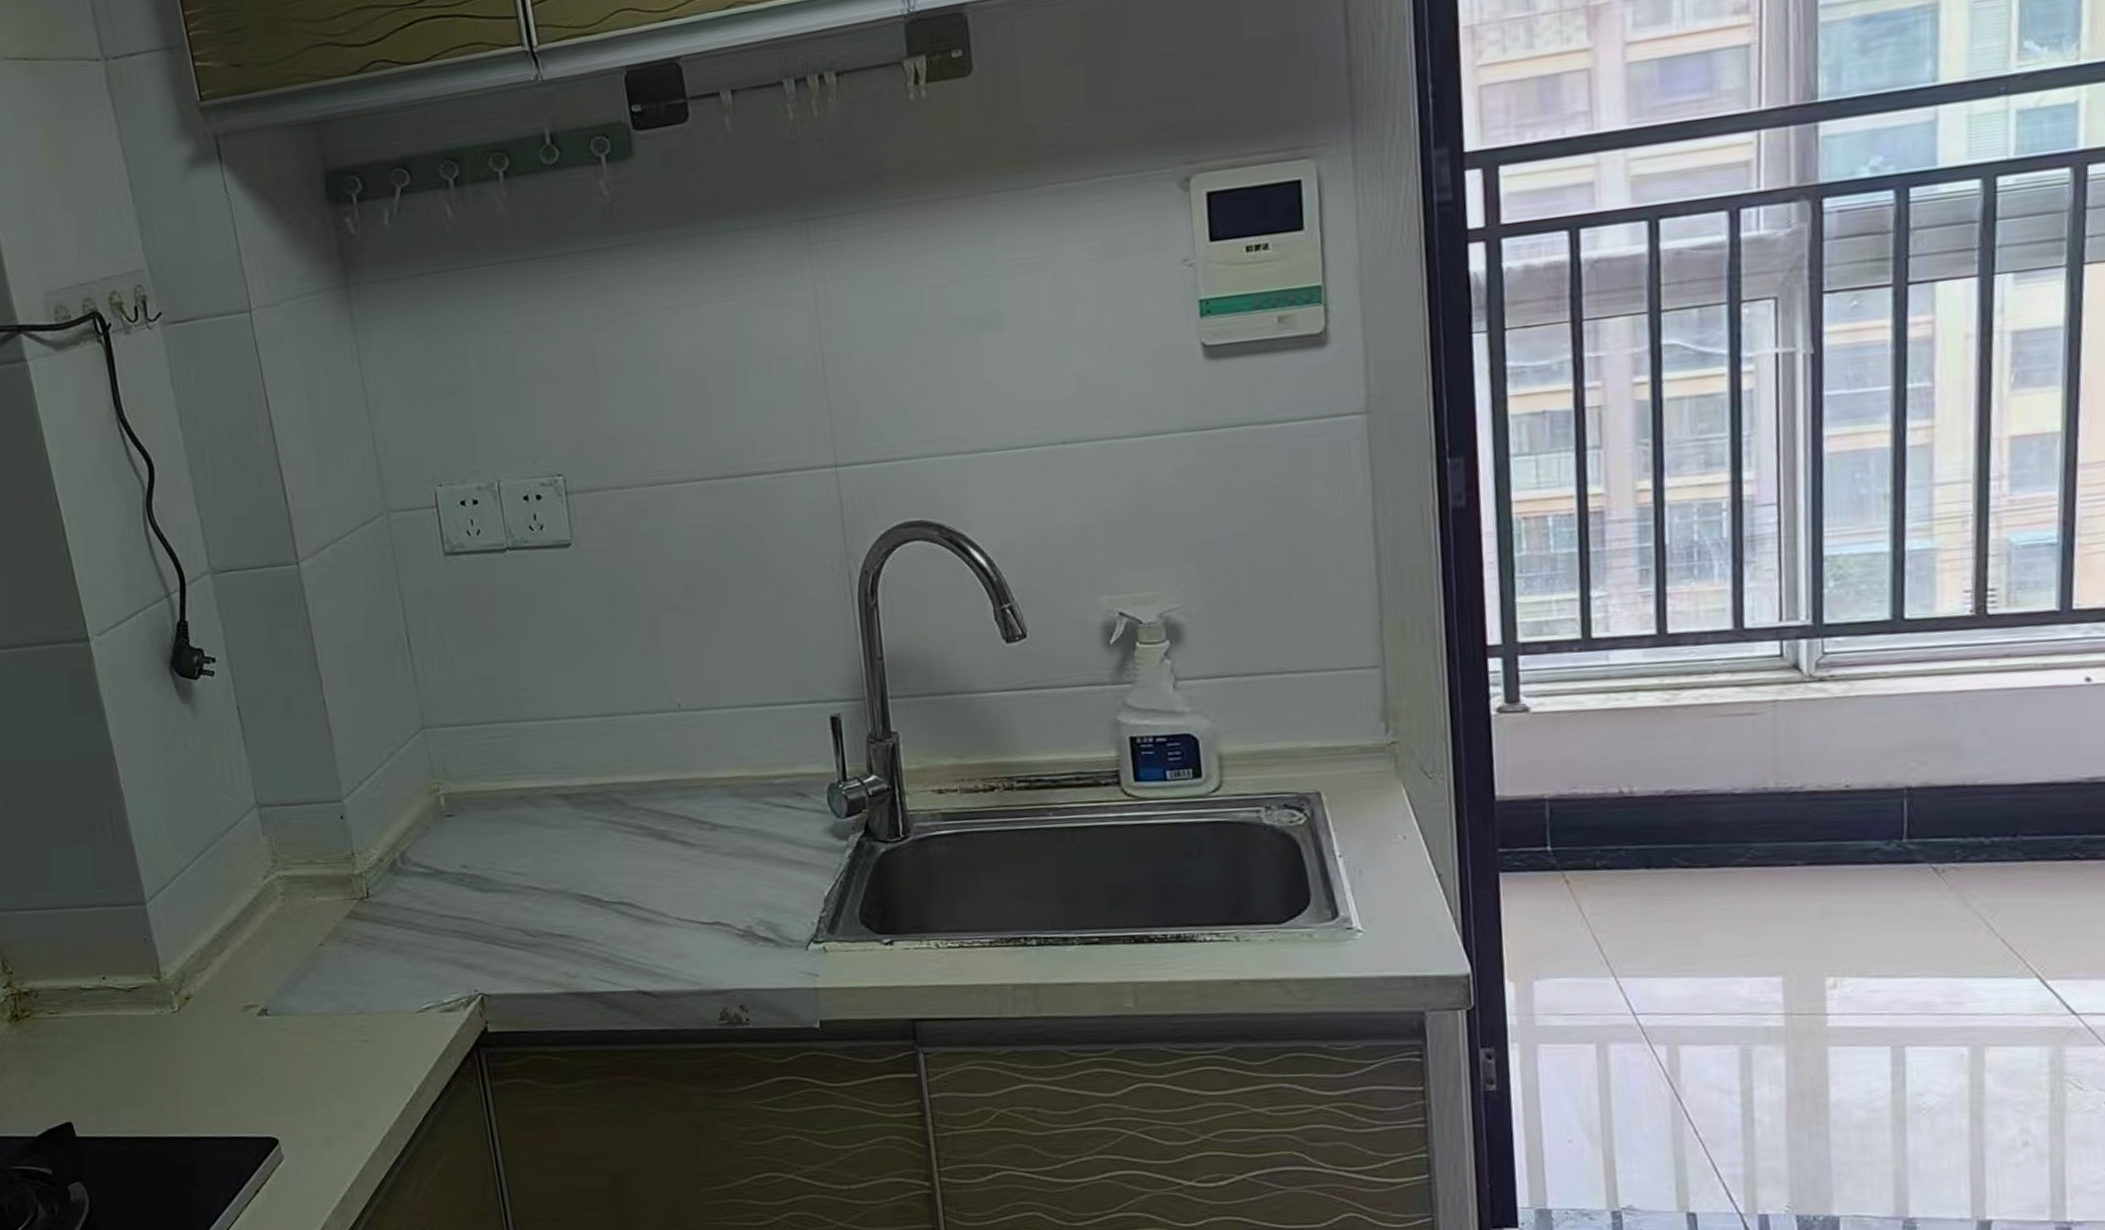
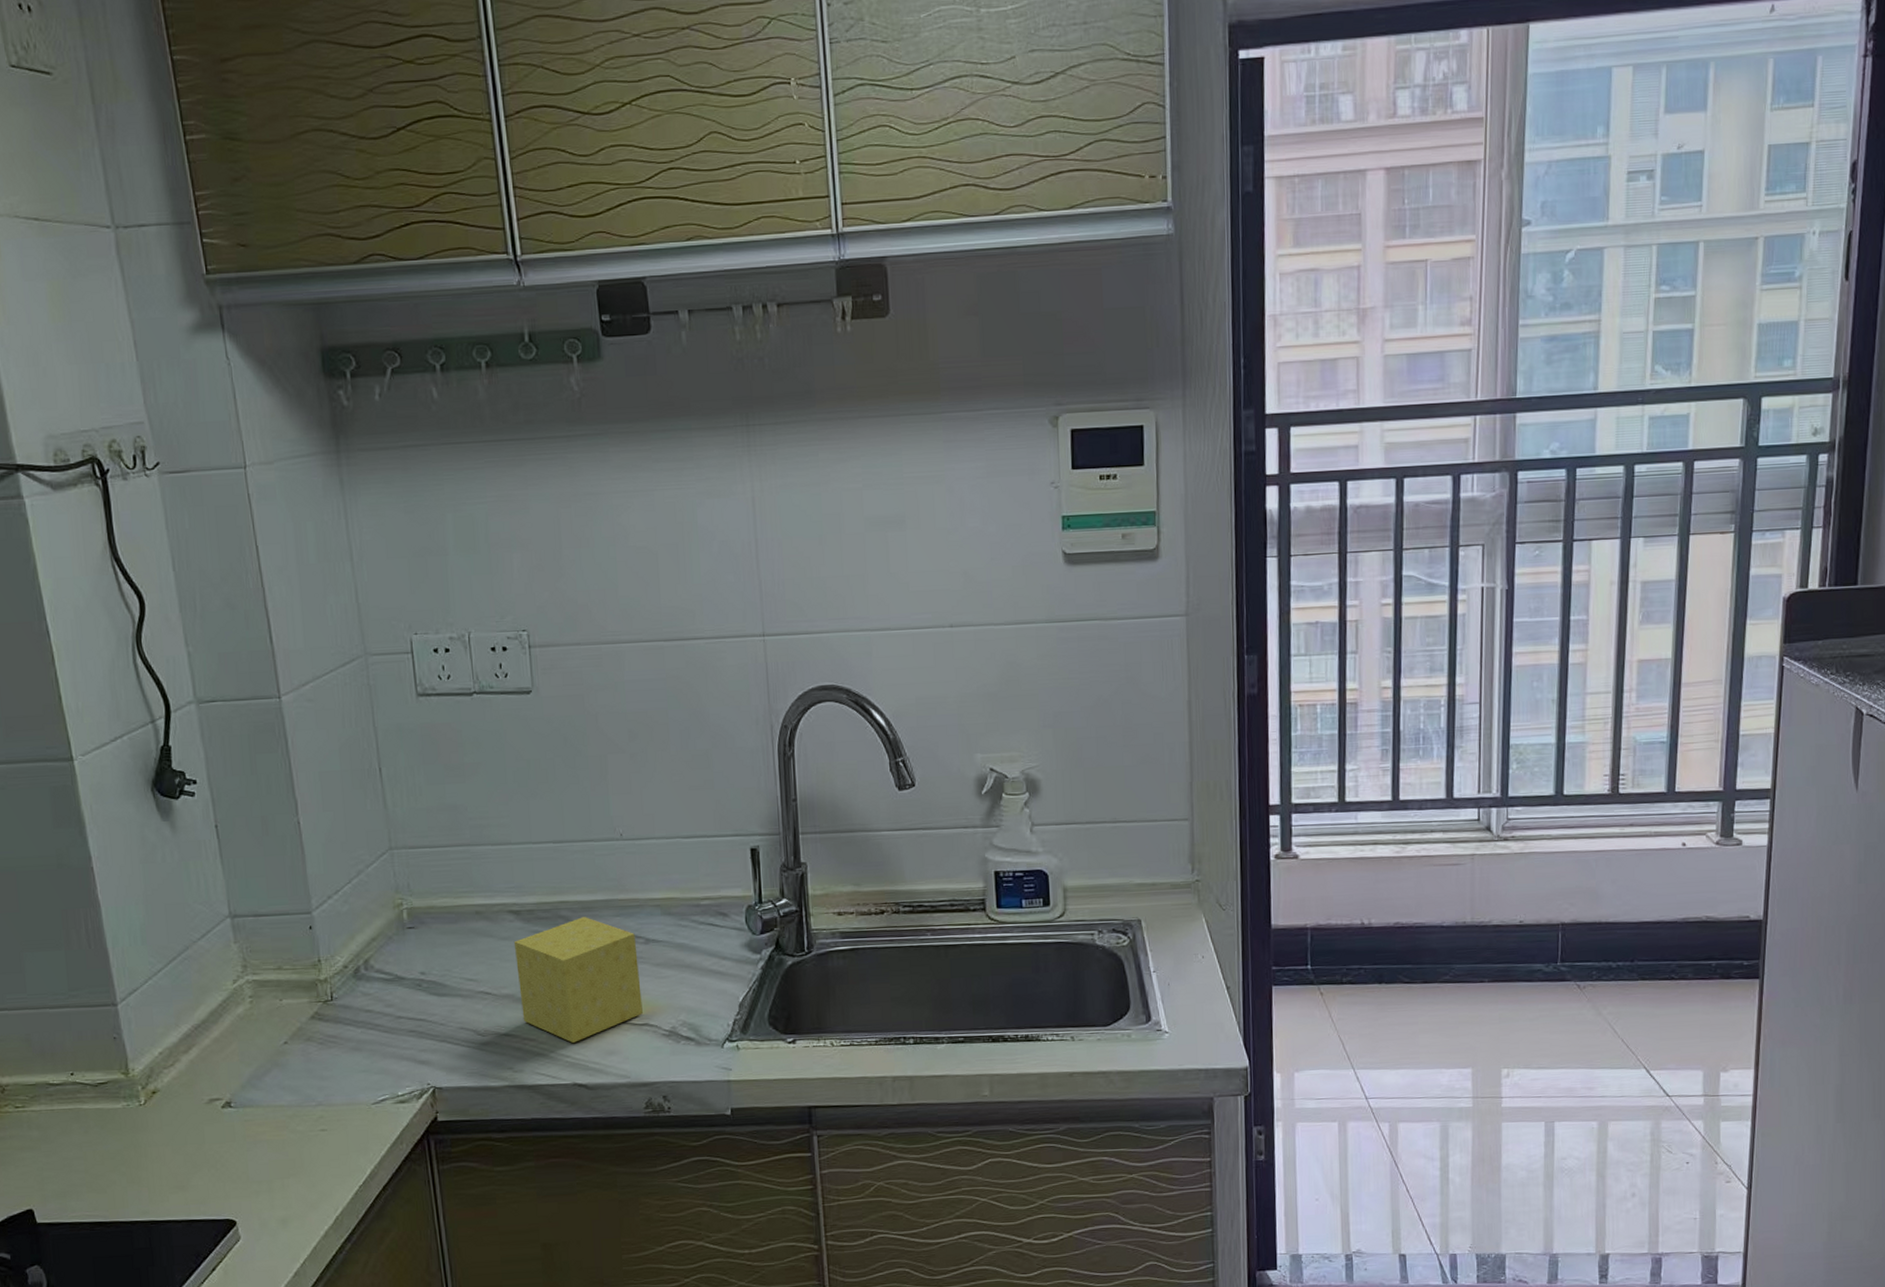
sponge: none [563,800,713,944] -> present [513,917,643,1043]

